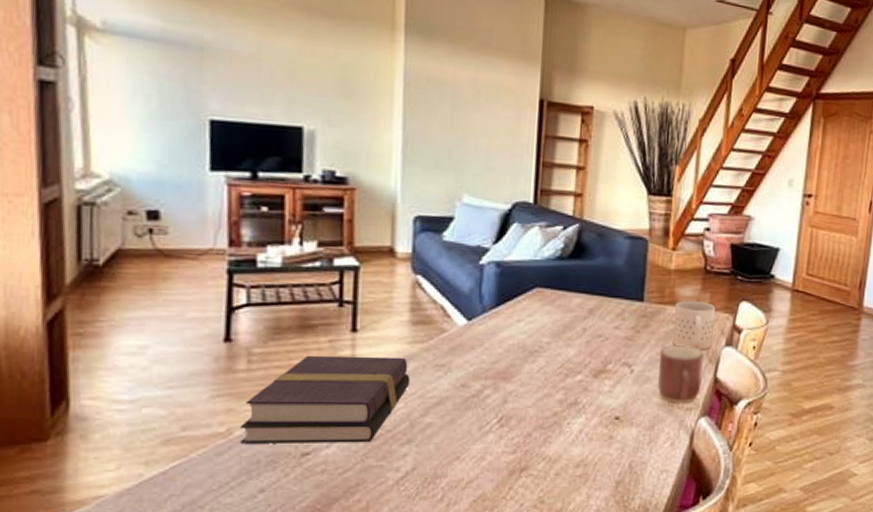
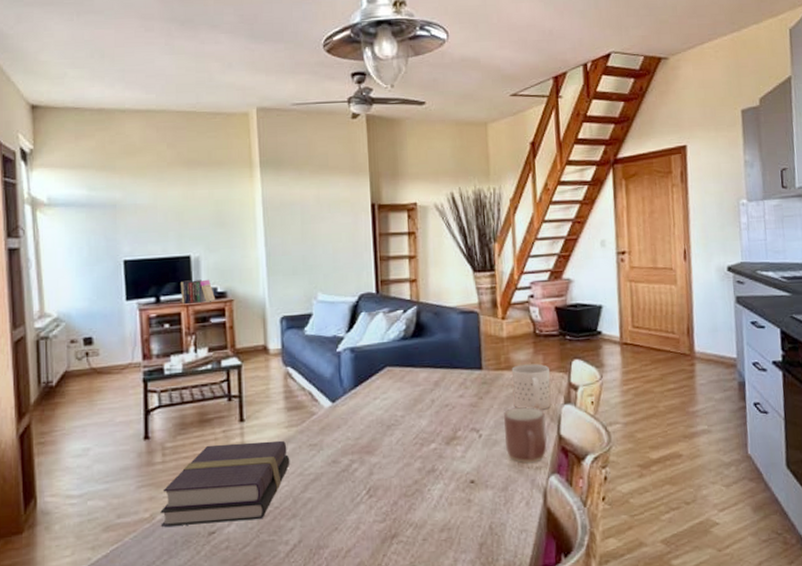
books: none [286,156,332,188] -> present [181,279,215,305]

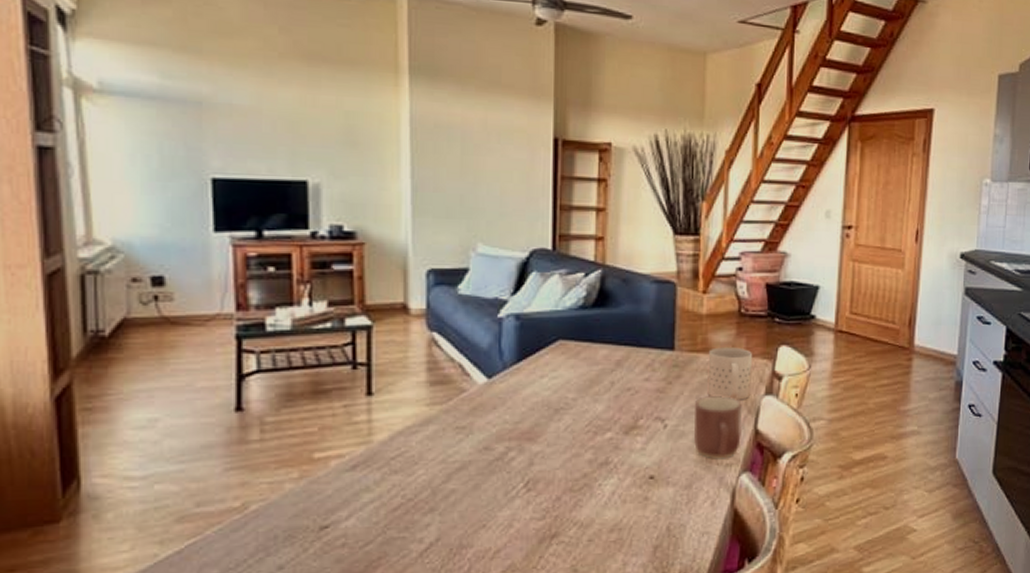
book: present [160,440,290,527] -> none [255,420,430,518]
books: present [181,279,215,305] -> none [293,212,340,244]

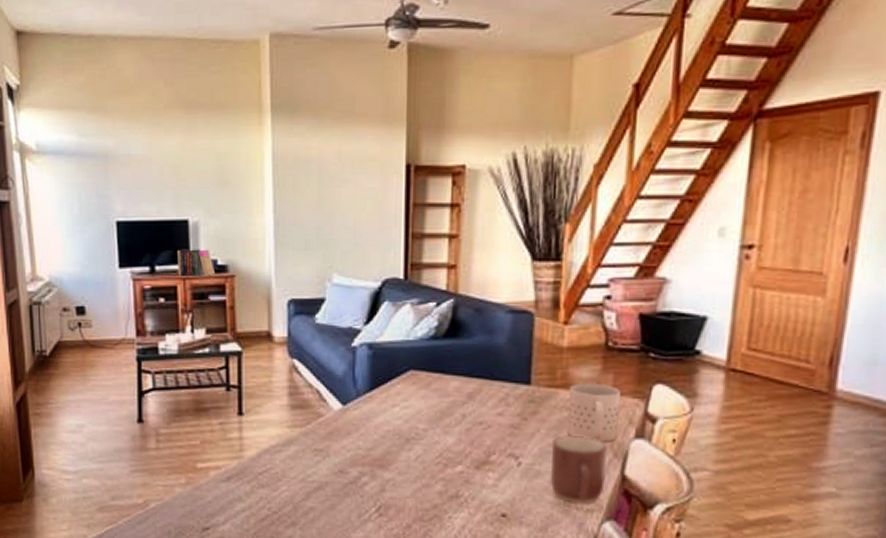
books: none [293,212,340,244] -> present [177,249,215,278]

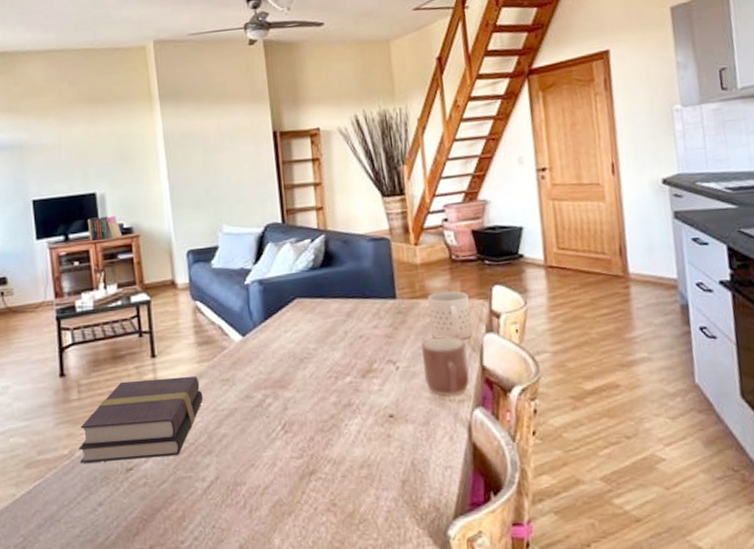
book: none [154,436,292,522] -> present [79,376,204,463]

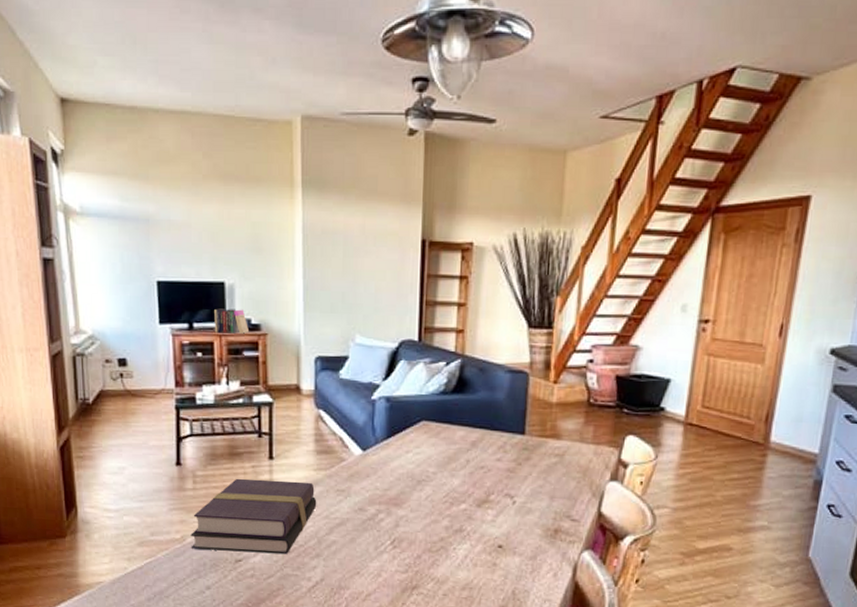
mug: present [421,336,470,396] -> none [540,478,587,537]
mug: present [427,291,473,340] -> none [554,434,600,484]

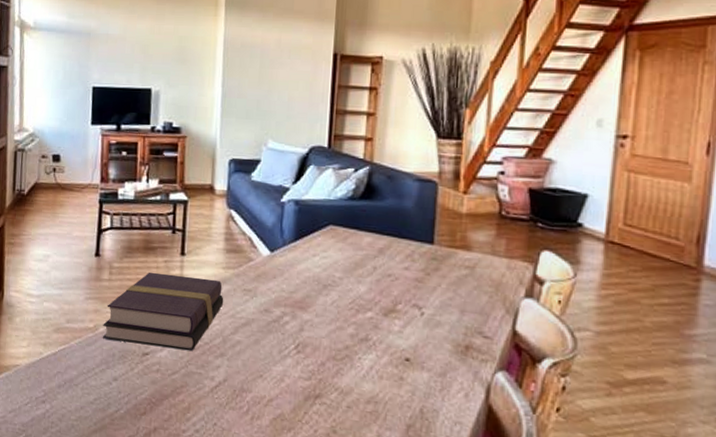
books: present [214,308,249,335] -> none [139,112,170,136]

